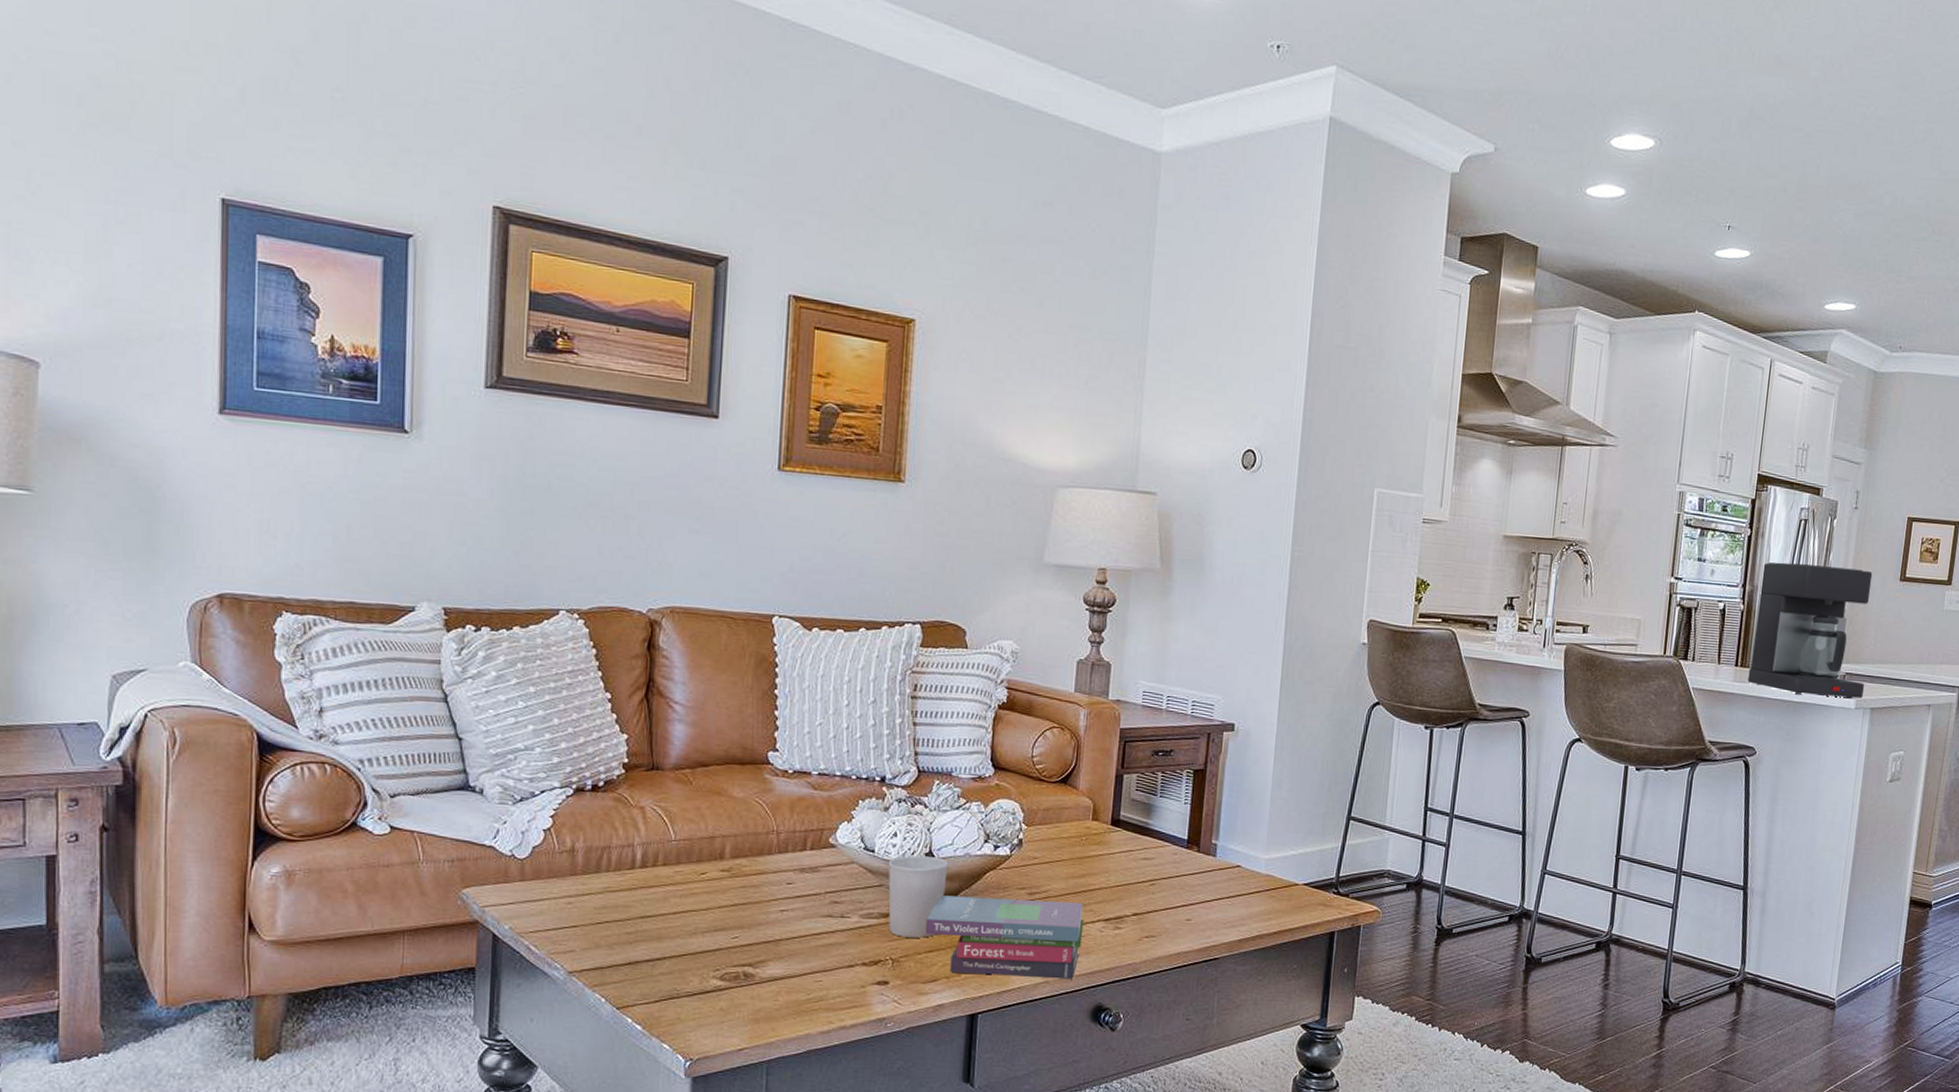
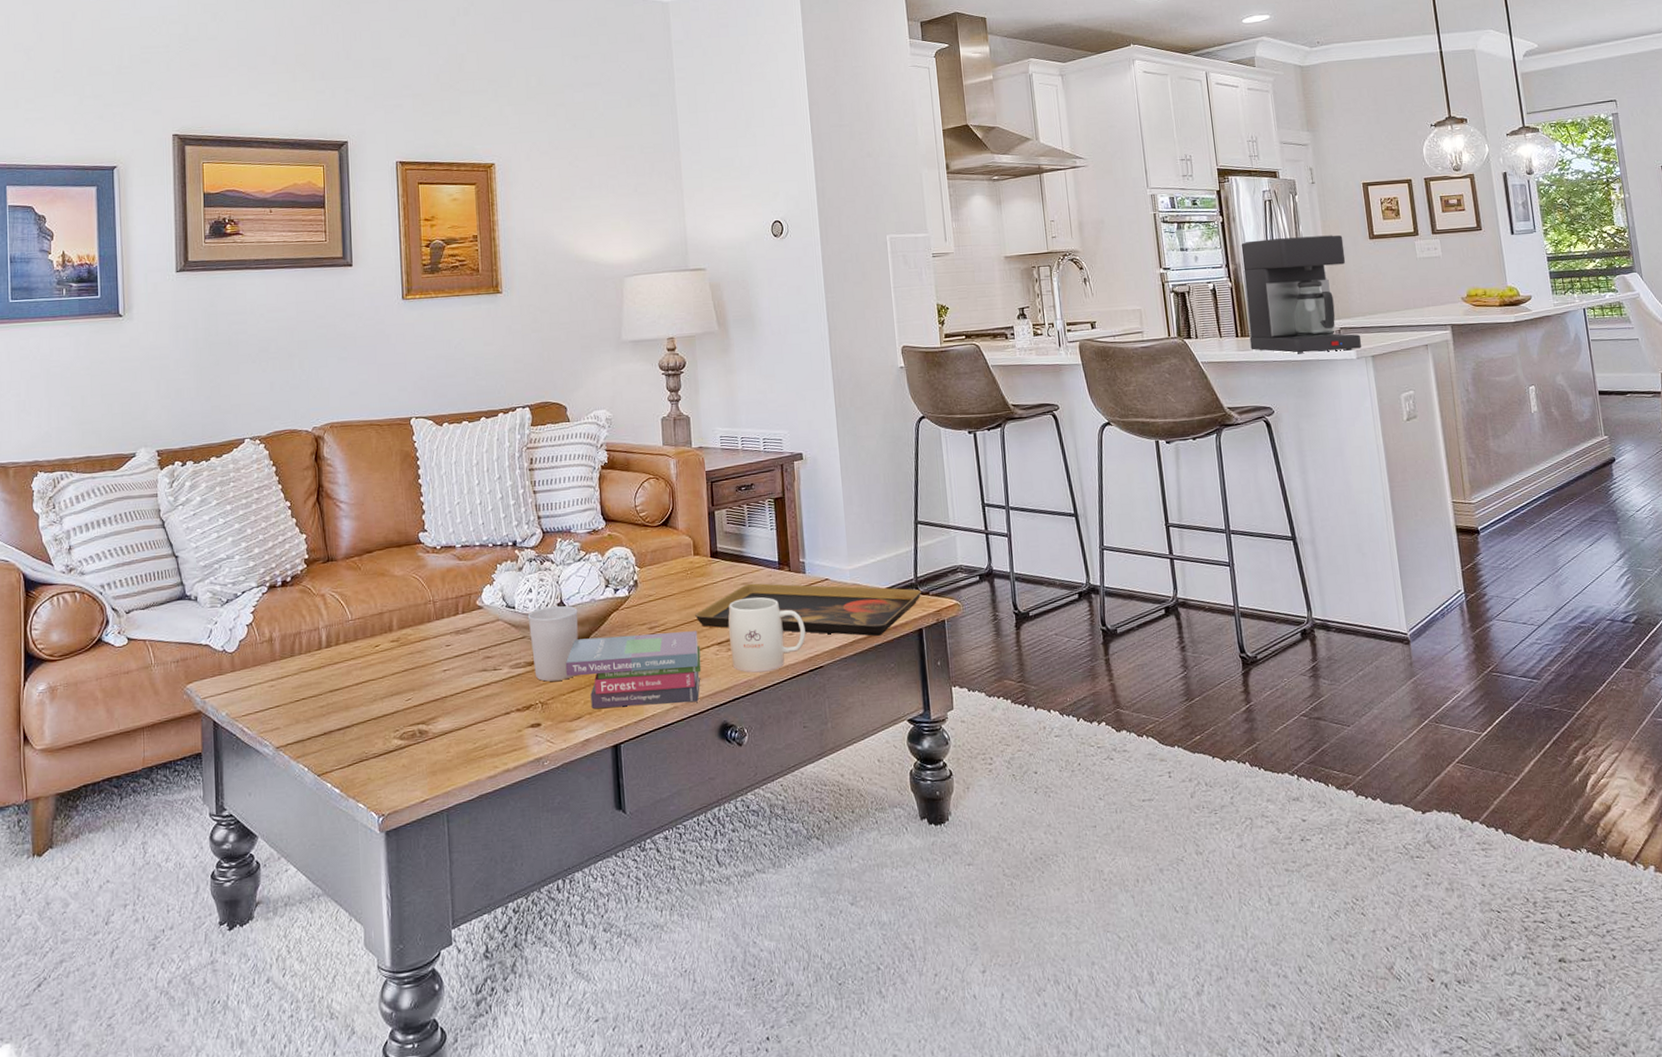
decorative tray: none [1083,859,1342,935] -> present [695,583,922,637]
mug: none [1117,874,1206,957] -> present [727,597,806,673]

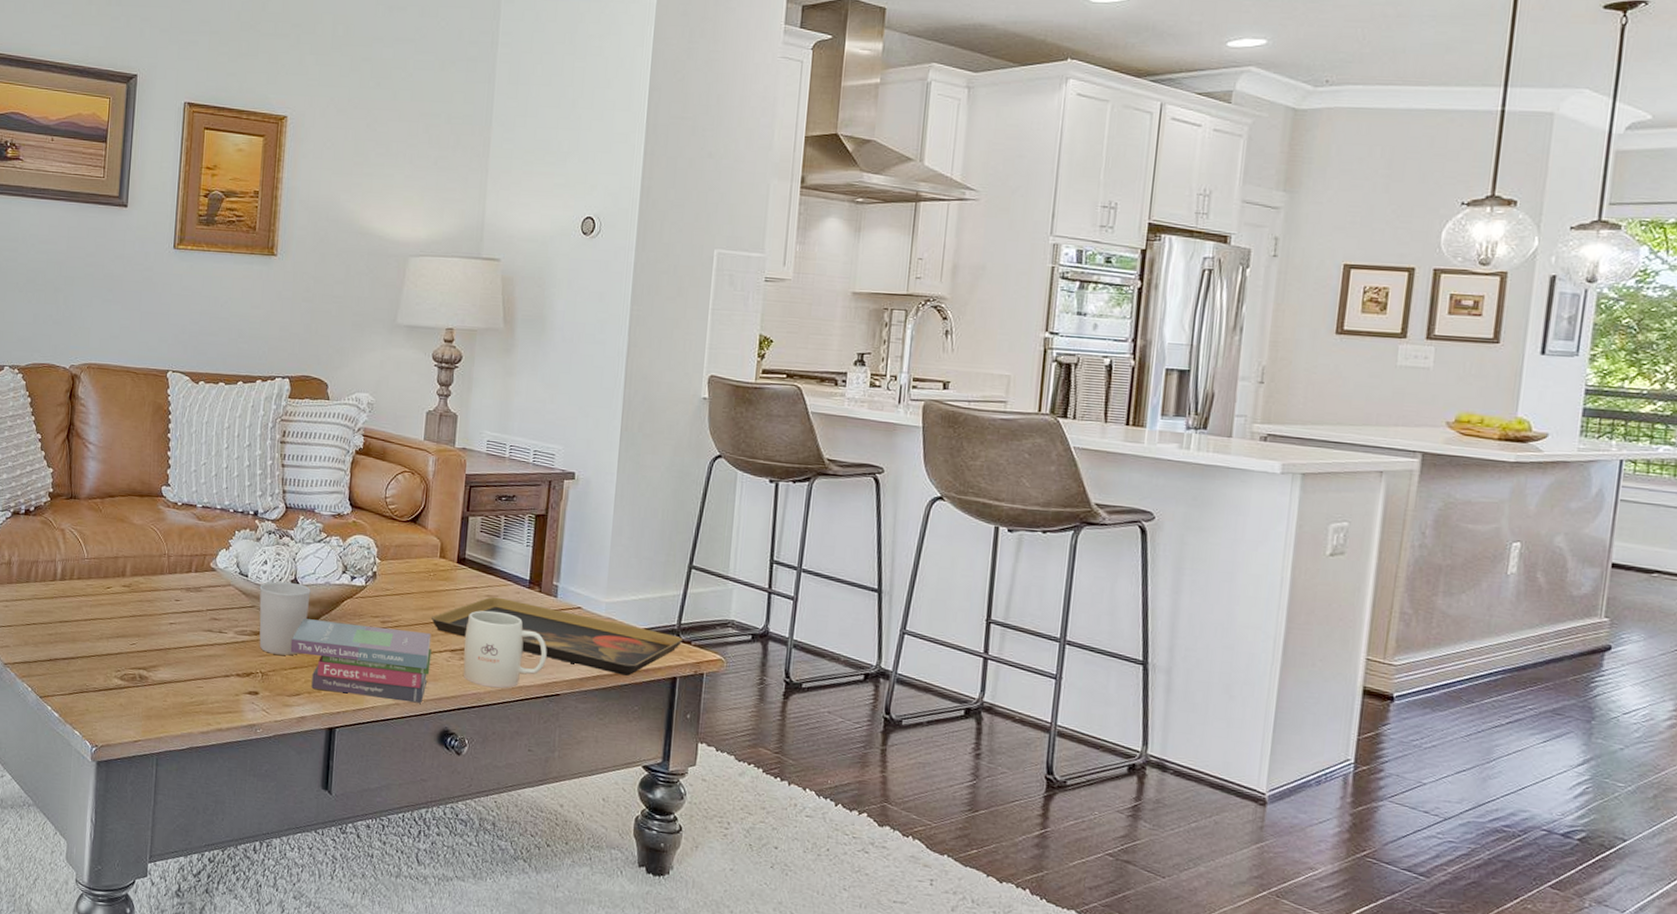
coffee maker: present [1241,235,1361,353] -> none [1142,315,1299,463]

